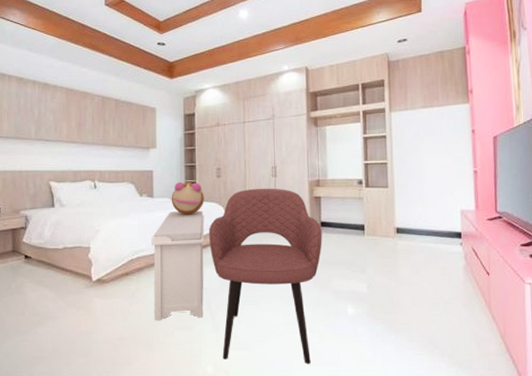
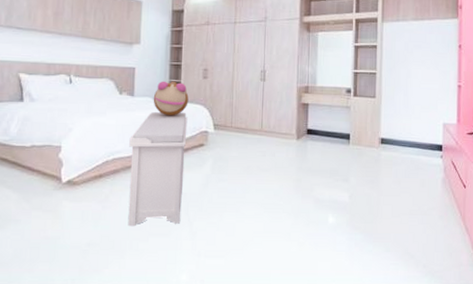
armchair: present [209,188,322,365] -> none [191,92,308,274]

